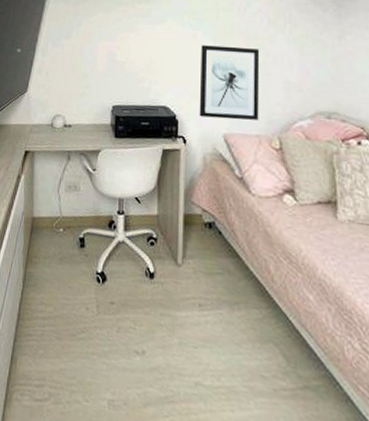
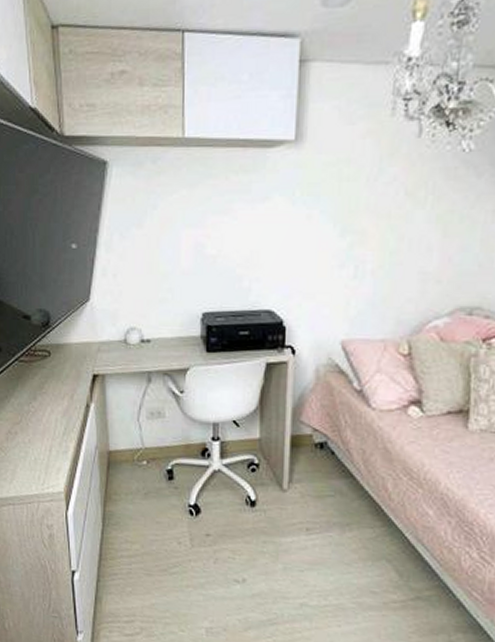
wall art: present [199,45,260,120] -> none [312,229,392,323]

